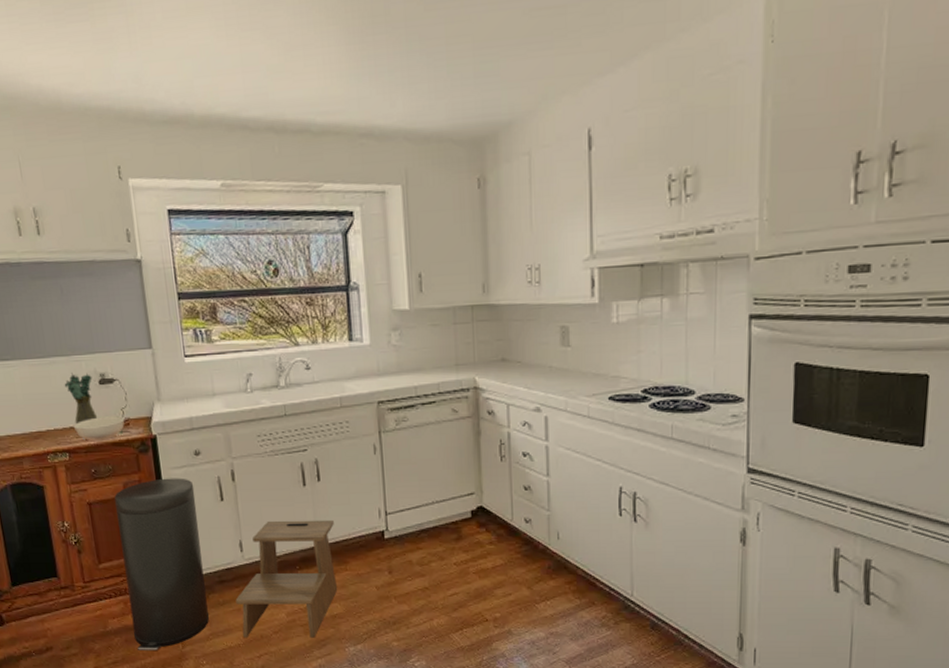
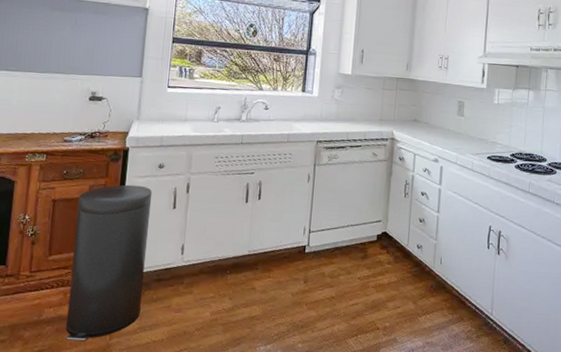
vase: present [64,372,98,425] -> none [57,88,84,131]
bowl: present [73,416,125,442] -> none [56,127,105,148]
step stool: present [235,519,338,638] -> none [167,229,266,337]

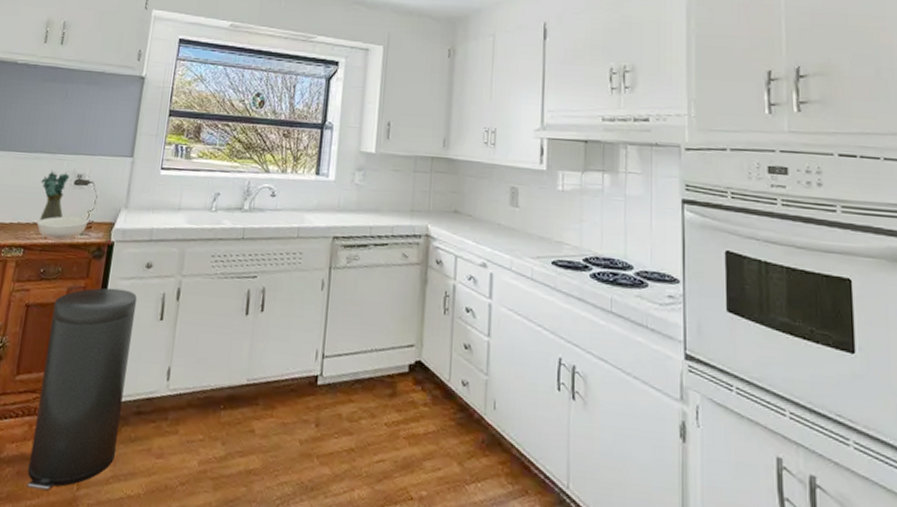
bowl: none [56,127,105,148] -> present [36,216,89,242]
vase: none [57,88,84,131] -> present [39,170,70,221]

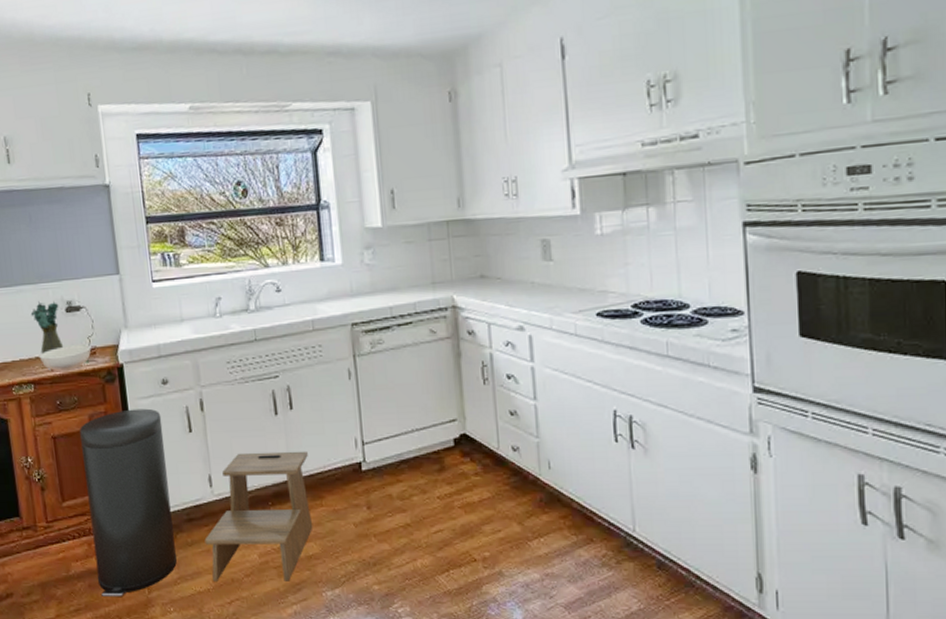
step stool: none [146,348,269,497] -> present [204,451,313,581]

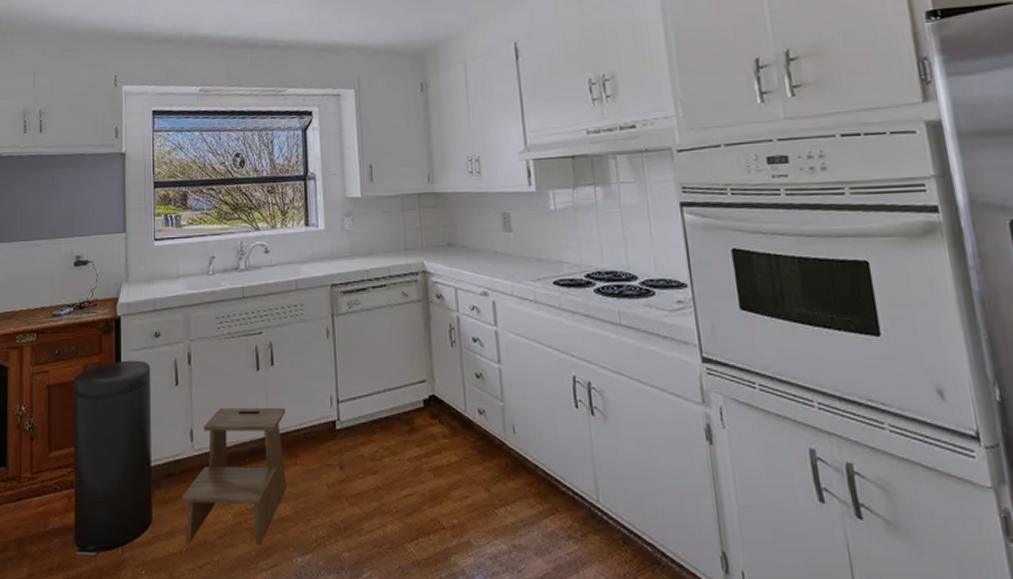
vase: present [30,300,64,355] -> none [42,254,69,305]
bowl: present [38,345,92,372] -> none [44,297,93,322]

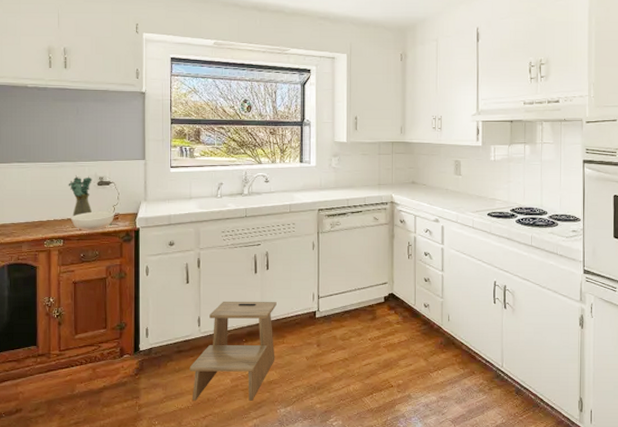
vase: none [42,254,69,305] -> present [68,175,93,217]
bowl: none [44,297,93,322] -> present [70,211,115,232]
pedal bin: present [73,360,154,556] -> none [96,263,166,412]

